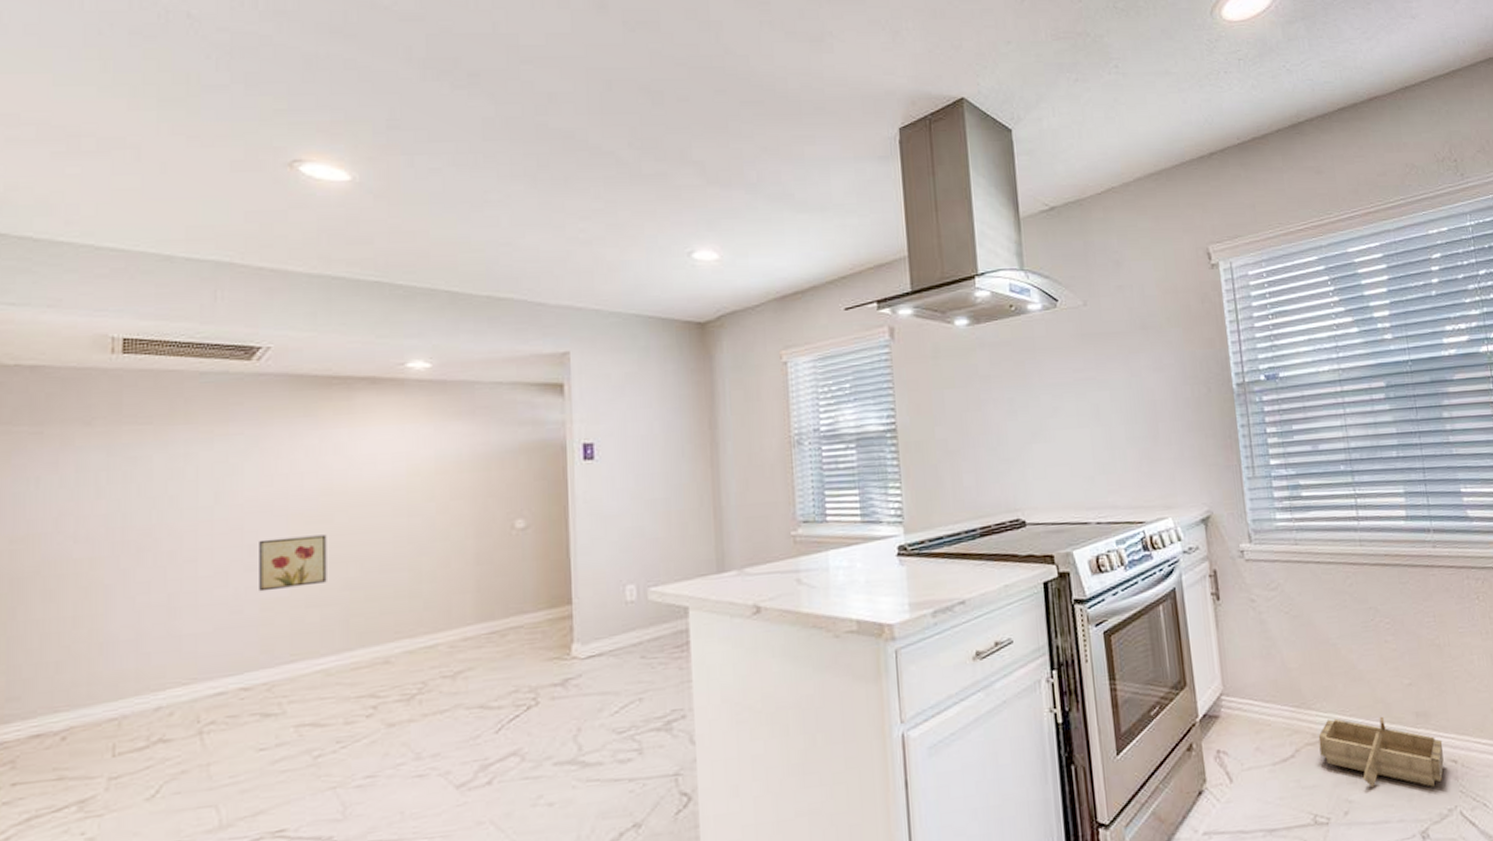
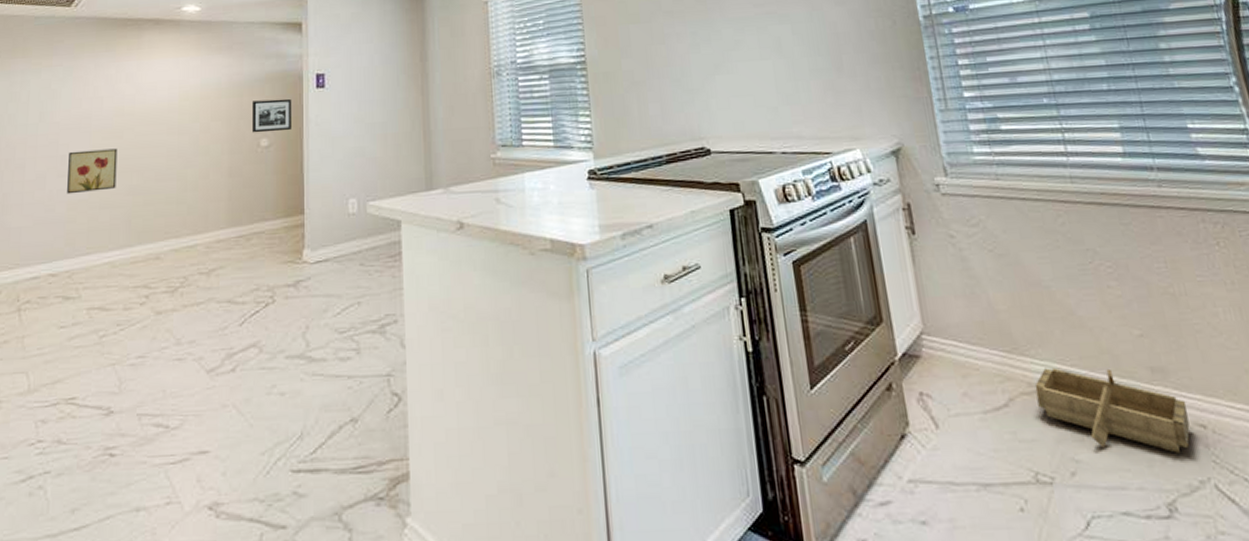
picture frame: none [502,472,555,513] -> present [251,98,293,133]

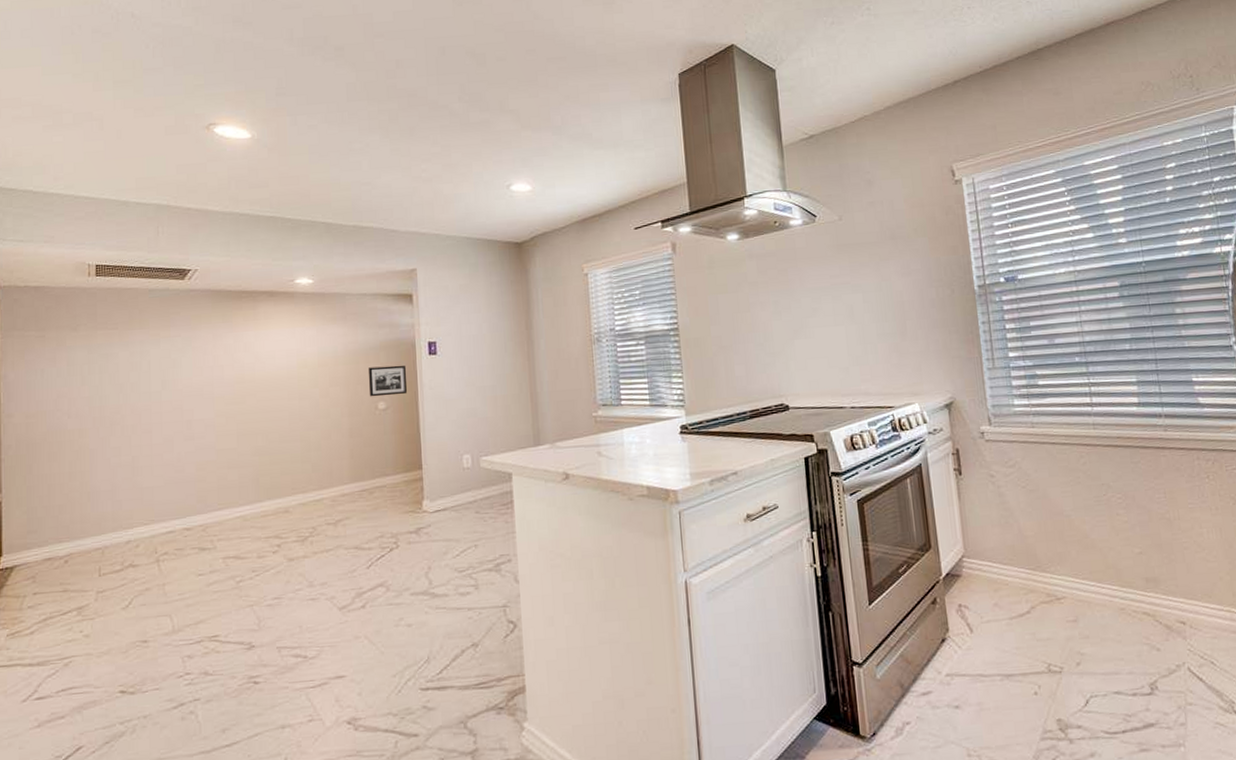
wall art: present [67,148,118,195] -> none [194,413,242,456]
wooden boat: present [1034,368,1190,453] -> none [1052,580,1173,645]

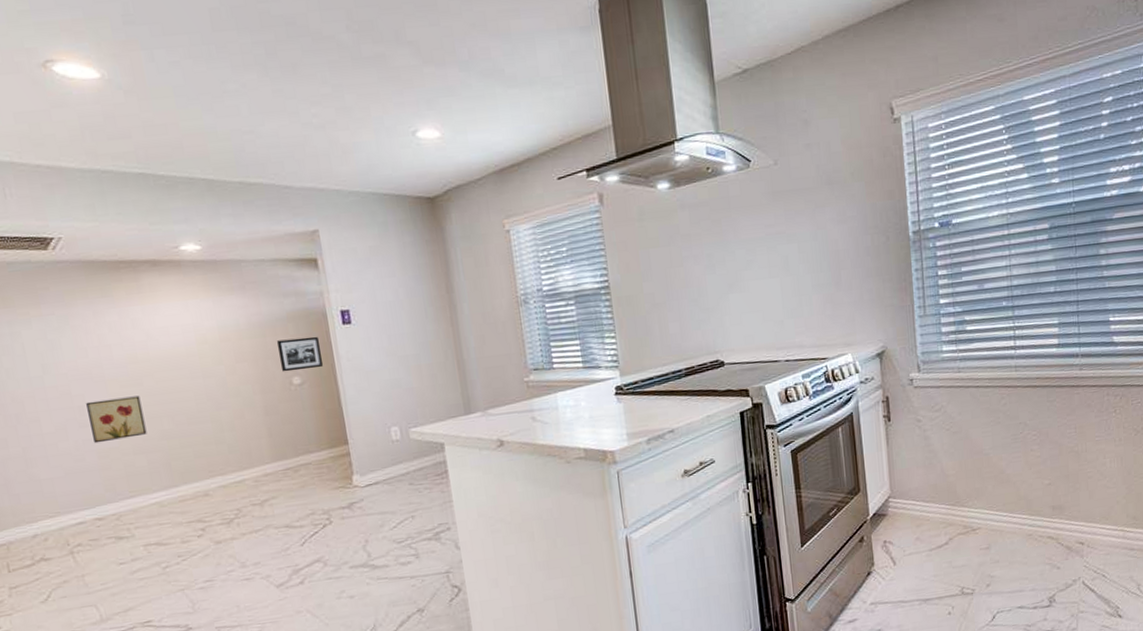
wall art: none [194,413,242,456] -> present [86,395,147,444]

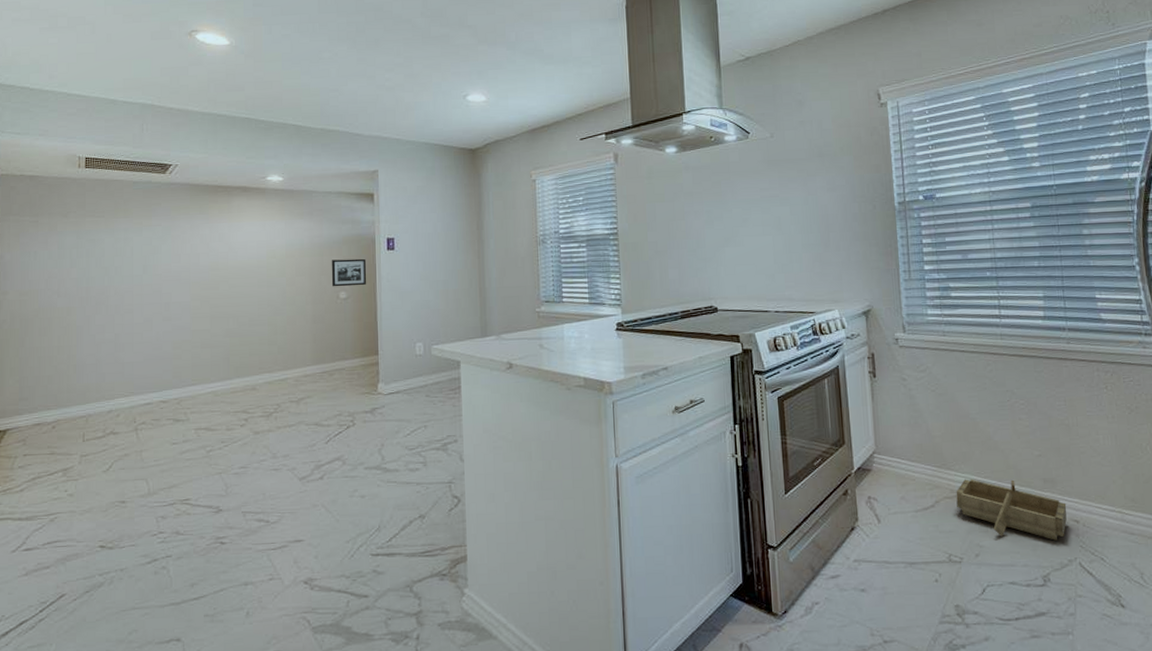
wall art: present [86,395,147,444] -> none [172,297,215,336]
wooden boat: none [969,510,1073,566] -> present [956,479,1067,541]

